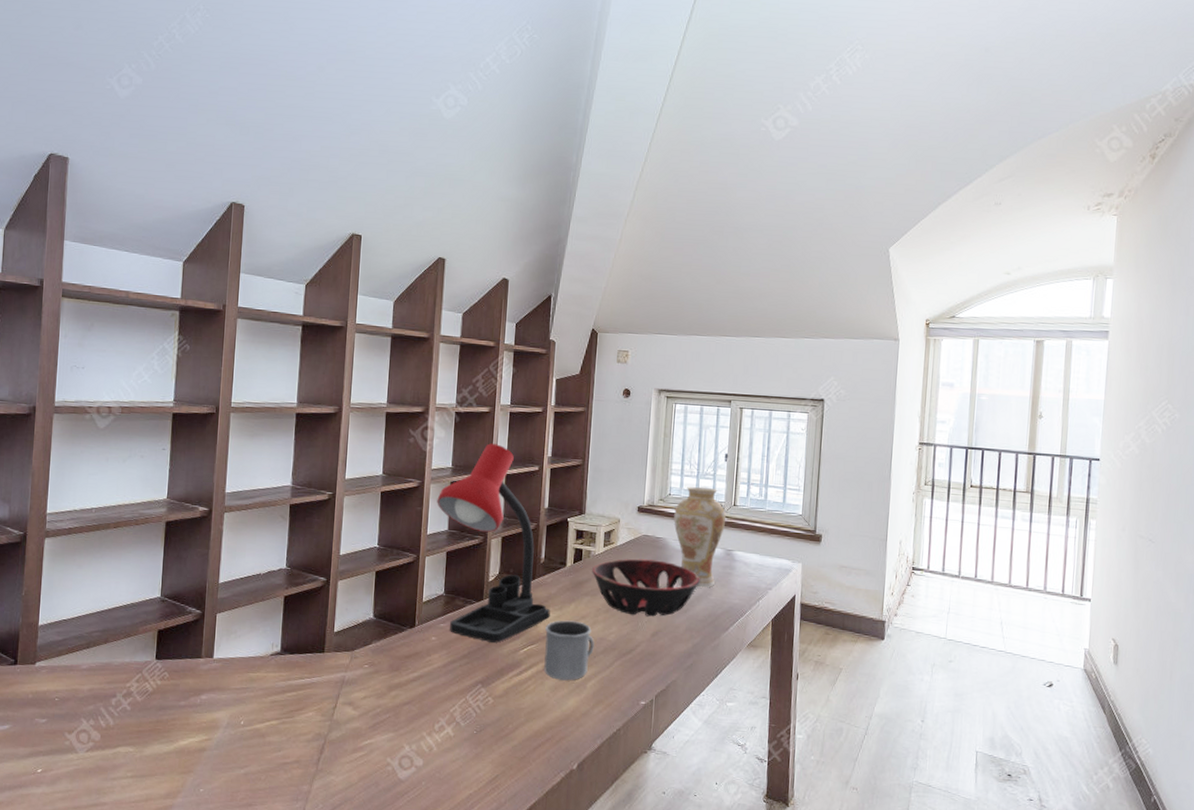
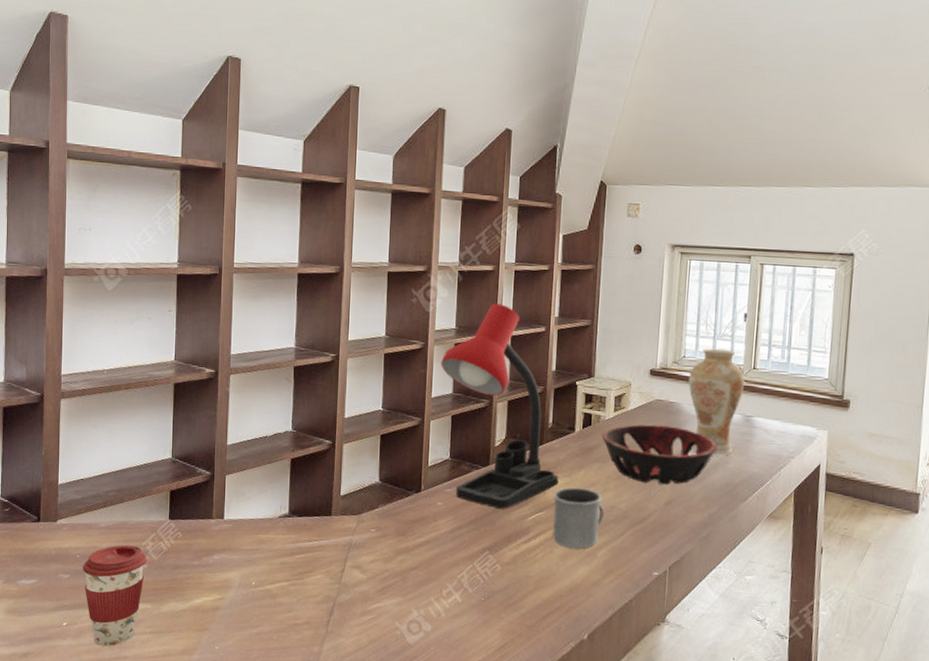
coffee cup: none [61,686,131,793] -> present [82,544,148,647]

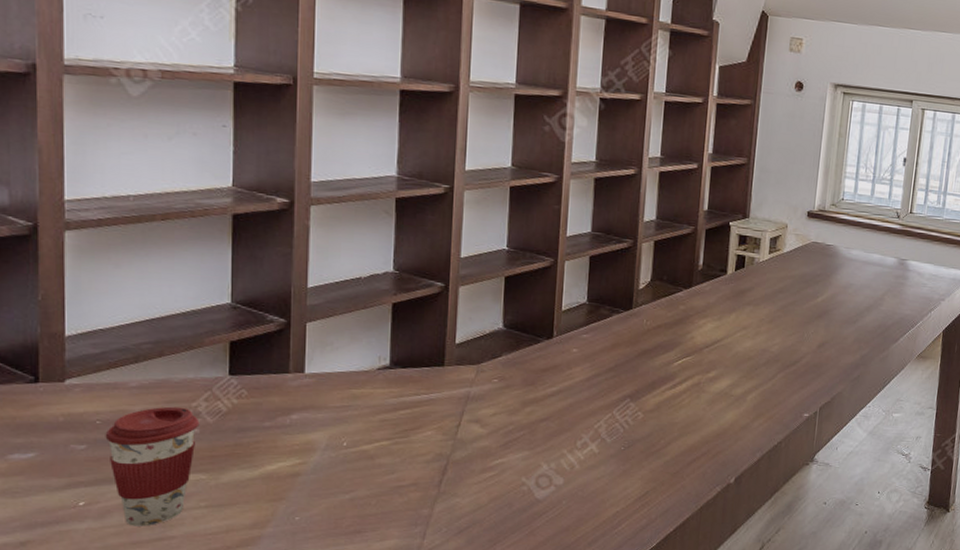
desk lamp: present [441,303,559,509] -> none [578,136,709,355]
mug: present [553,487,605,550] -> none [700,331,756,394]
decorative bowl: present [602,424,718,485] -> none [755,267,873,328]
vase: present [688,348,745,456] -> none [846,191,902,299]

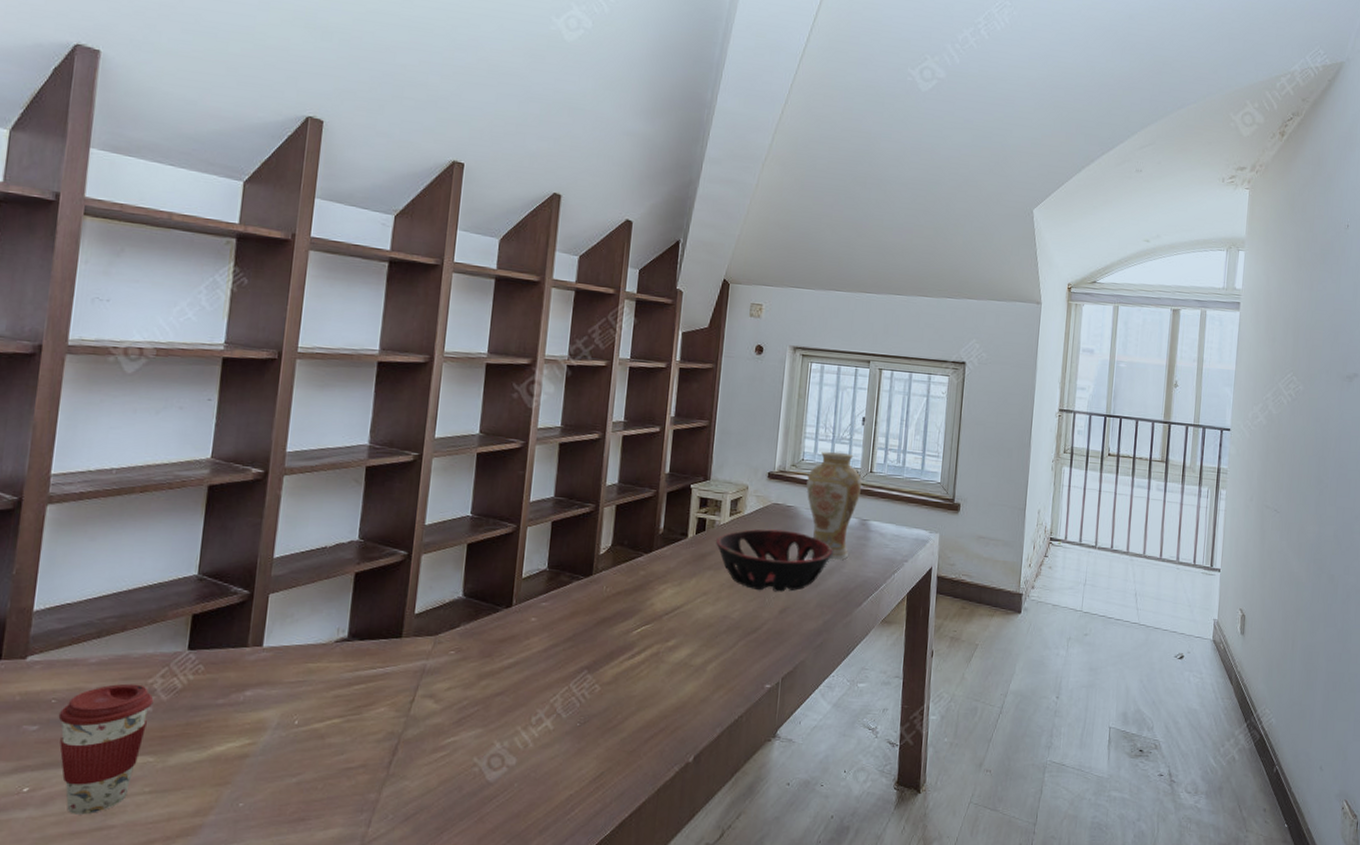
decorative bowl: none [755,267,873,328] -> present [716,529,834,592]
vase: none [846,191,902,299] -> present [806,451,862,561]

